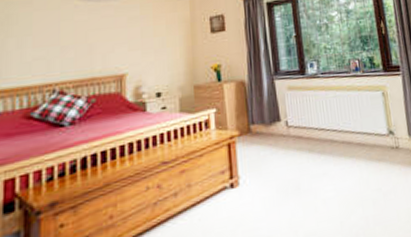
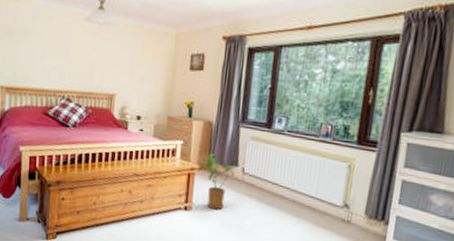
house plant: none [243,114,279,177] -> present [203,153,234,210]

